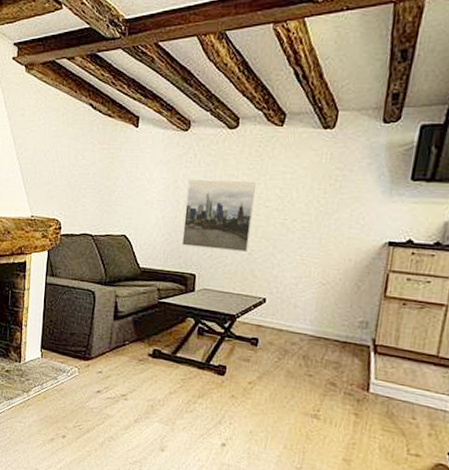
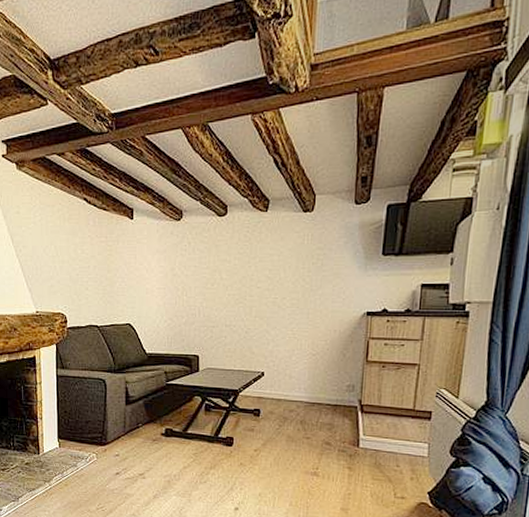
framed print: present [181,180,255,252] -> none [183,266,247,331]

